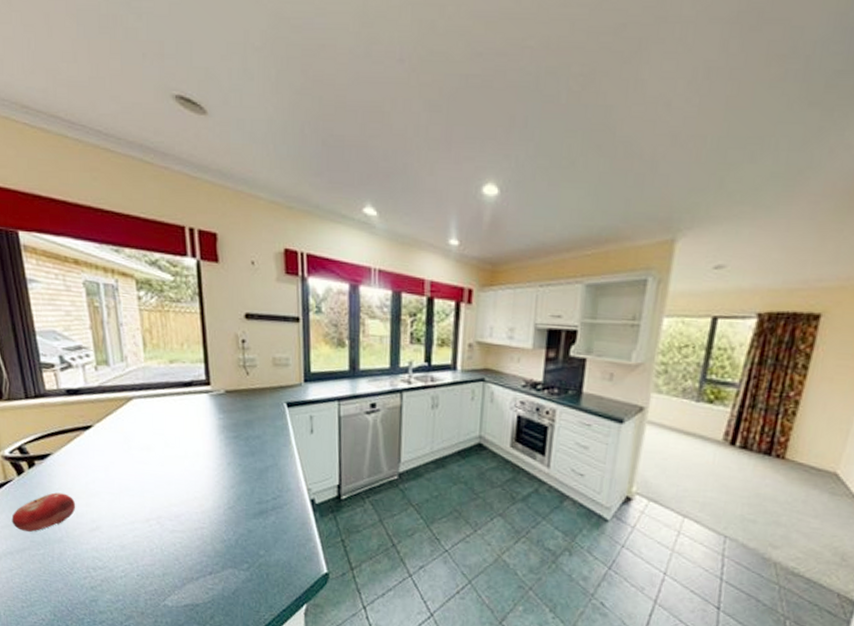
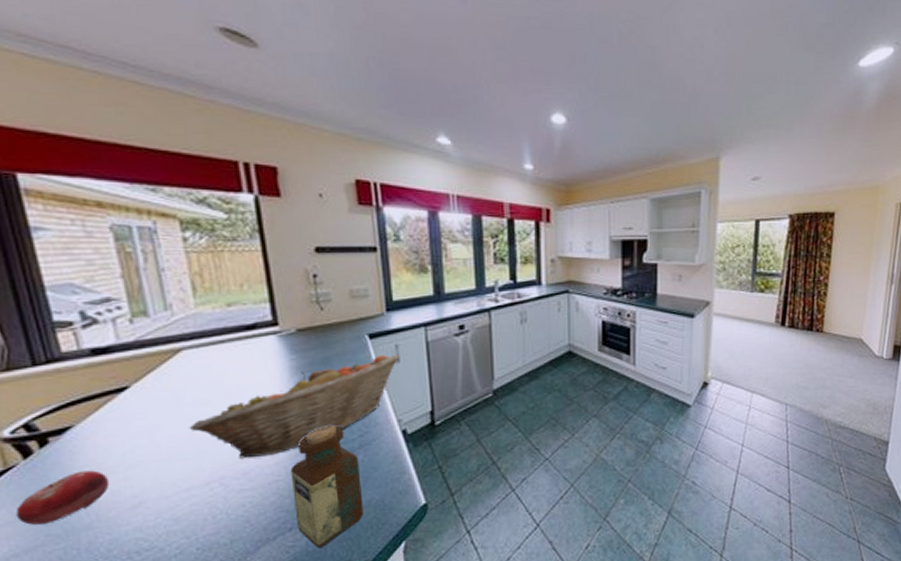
fruit basket: none [135,423,314,504] -> present [189,354,400,459]
bottle: none [213,484,273,595] -> present [290,425,364,548]

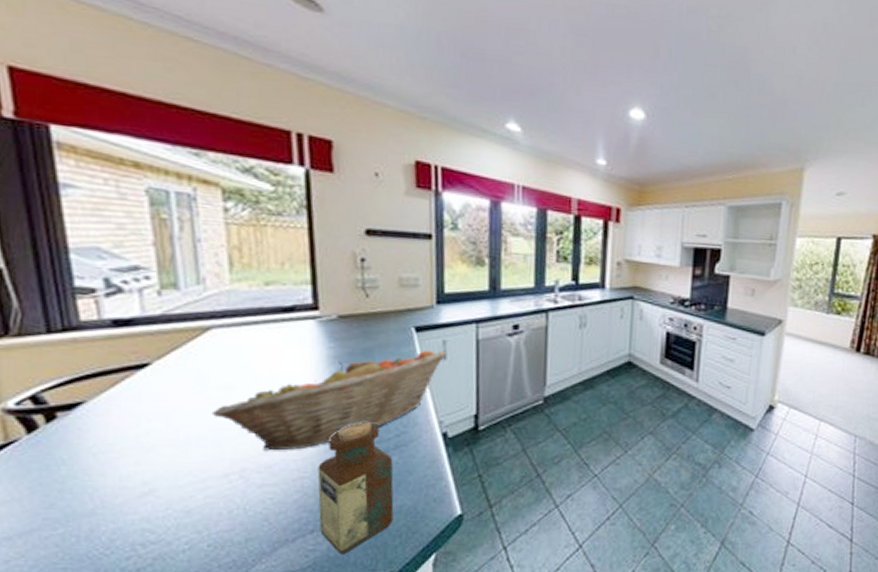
fruit: present [15,470,110,525] -> none [12,451,119,506]

